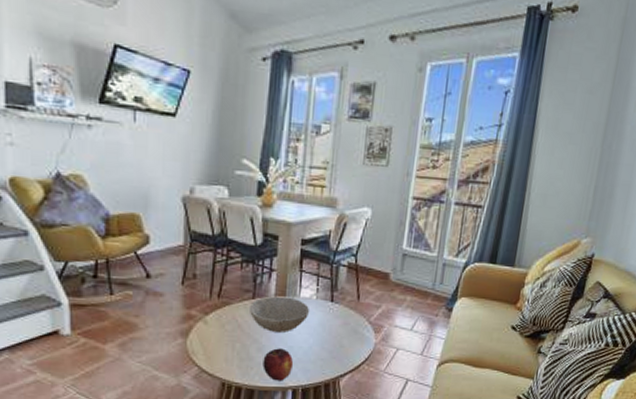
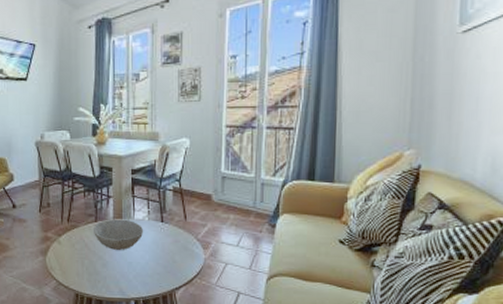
fruit: present [263,348,294,381] -> none [108,264,134,293]

